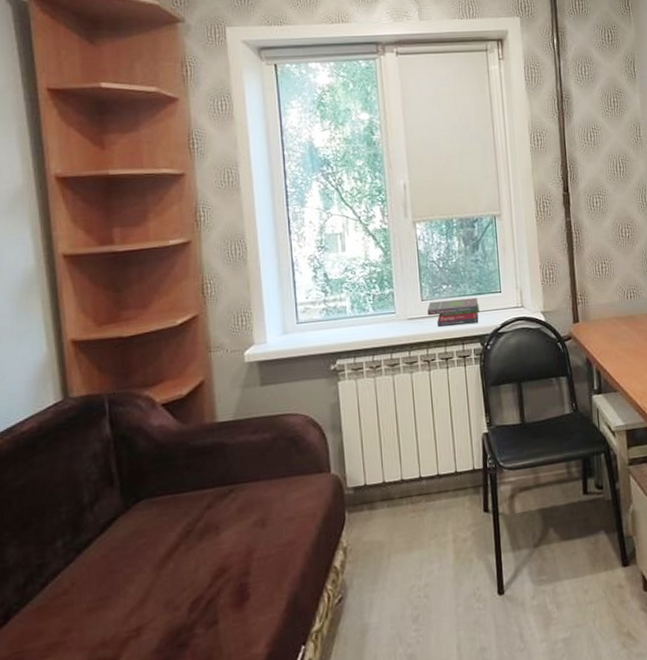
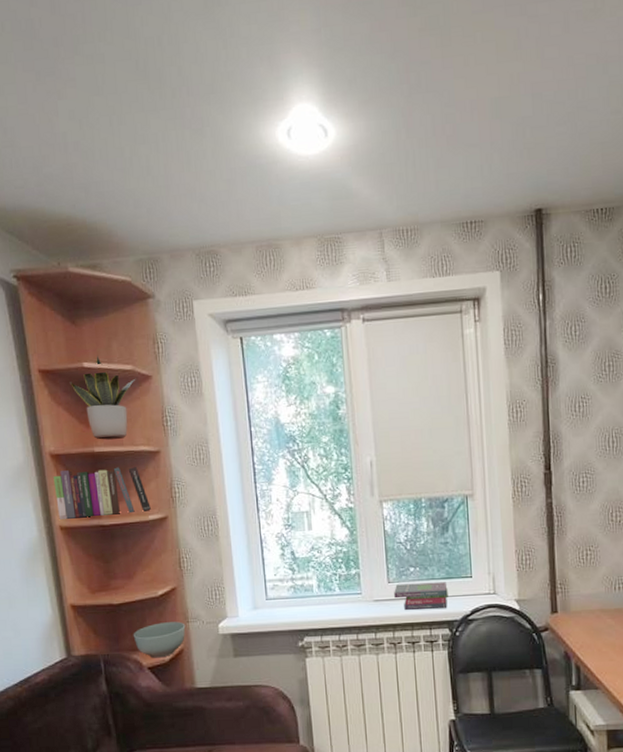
books: none [58,190,172,248] -> present [53,467,151,521]
potted plant: none [83,76,159,162] -> present [69,355,135,440]
bowl: none [145,352,207,394] -> present [133,621,186,658]

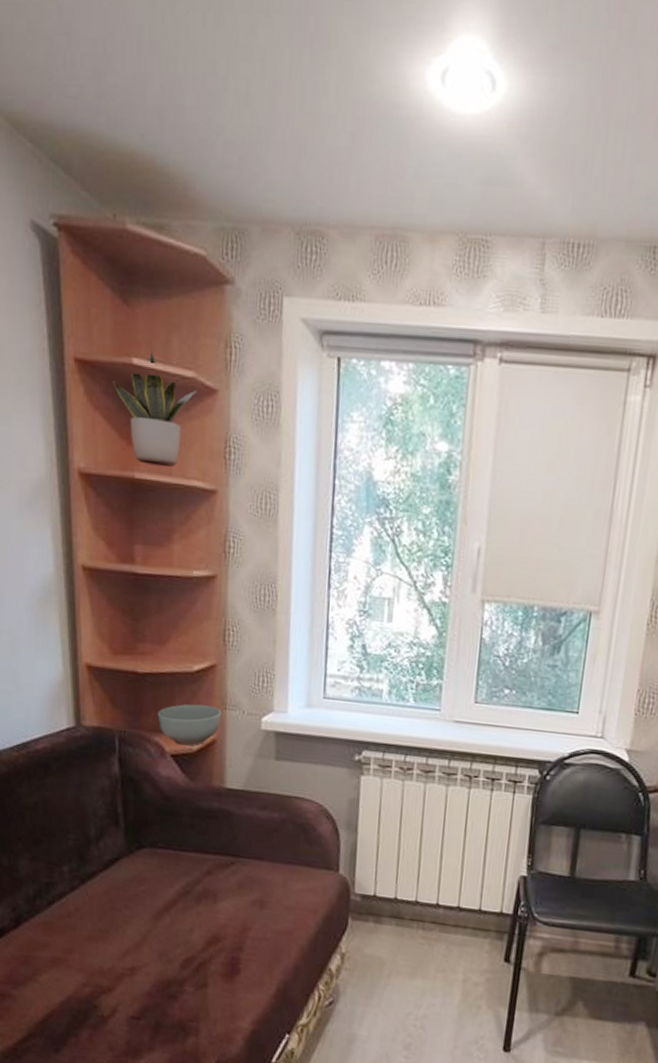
books: present [53,467,151,521] -> none [80,495,197,565]
books: present [394,582,448,611] -> none [479,706,546,746]

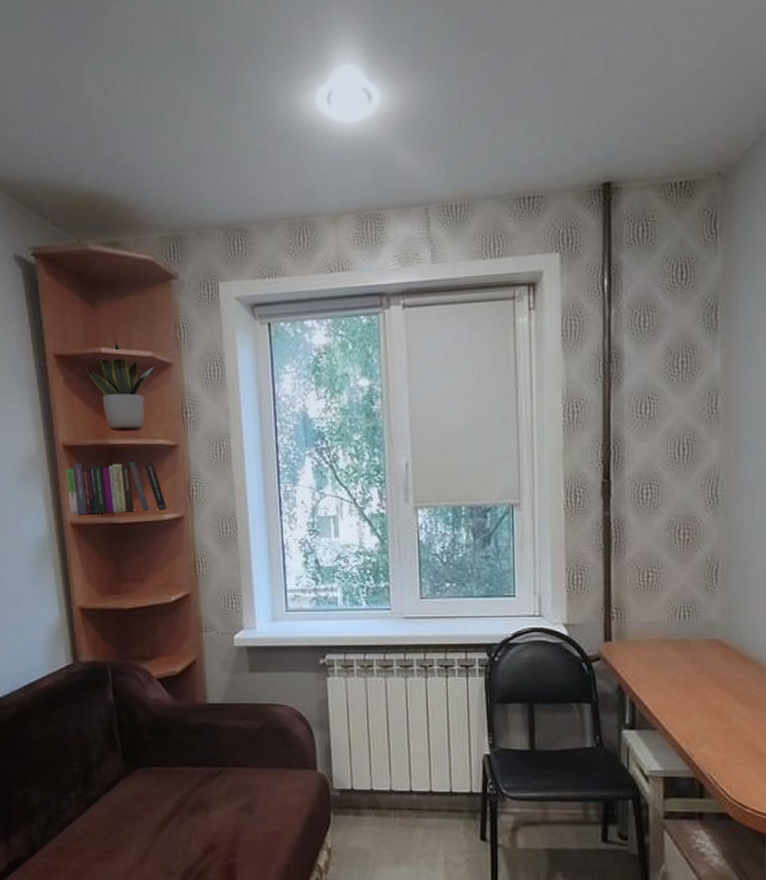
books: none [80,495,197,565] -> present [65,461,166,517]
bowl: present [157,703,222,746] -> none [143,631,199,669]

